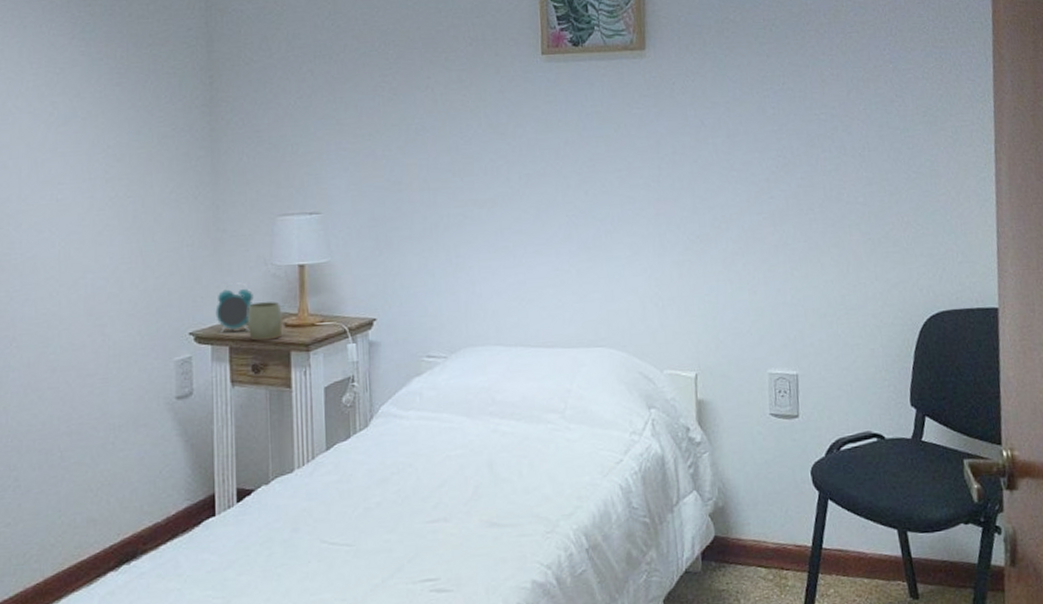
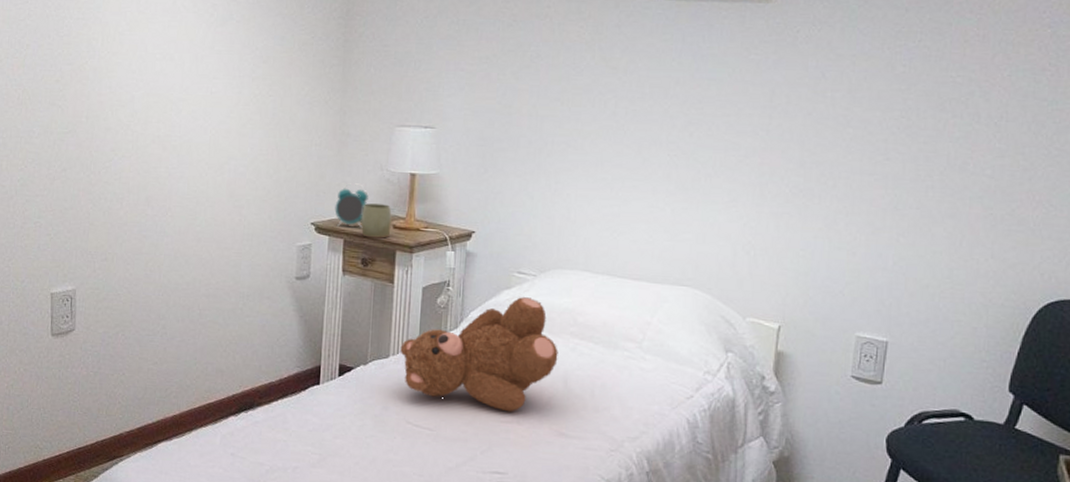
teddy bear: none [306,382,480,510] -> present [400,297,558,412]

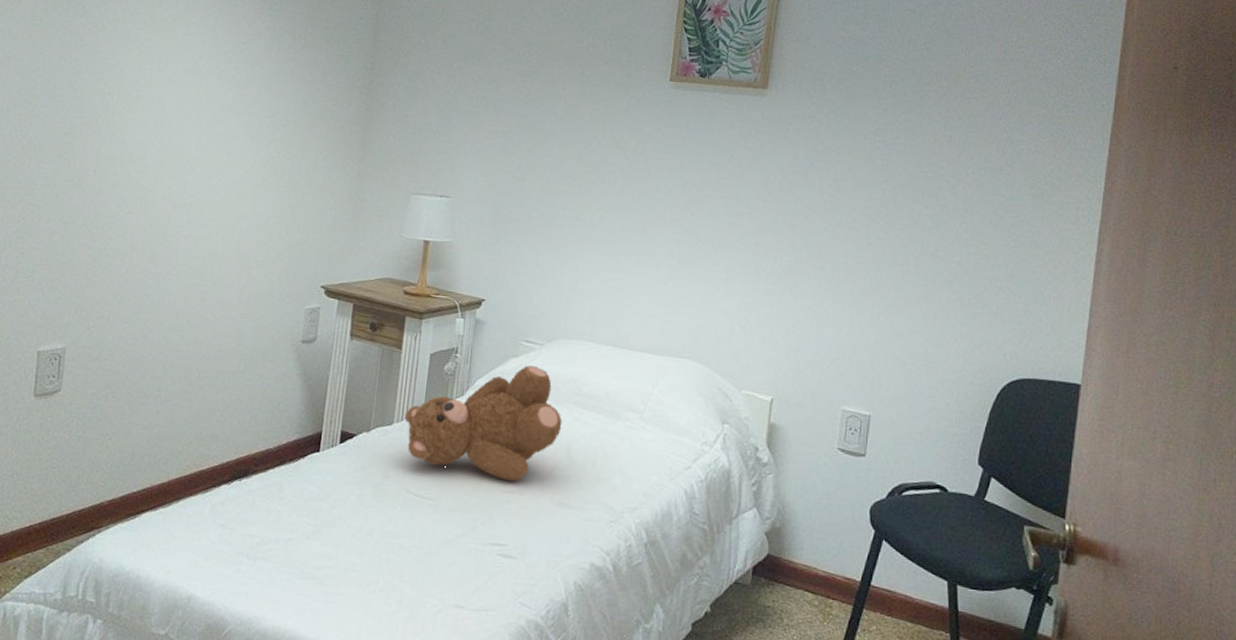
alarm clock: present [334,183,369,229] -> none [346,247,381,294]
mug: present [361,203,392,238] -> none [372,268,404,304]

